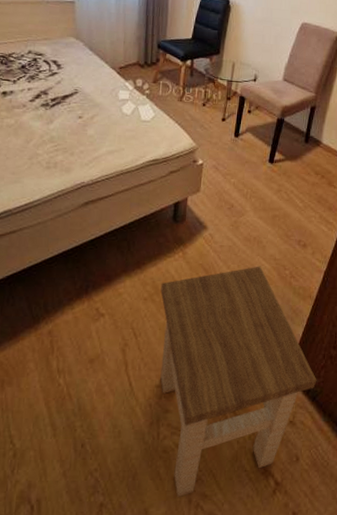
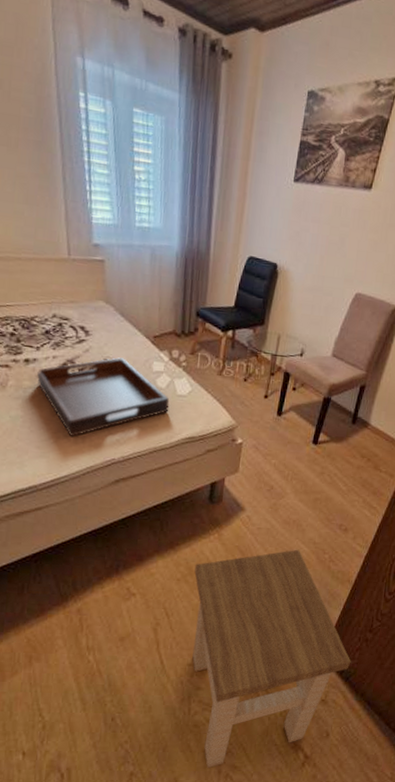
serving tray: none [13,88,135,163] -> present [37,357,170,437]

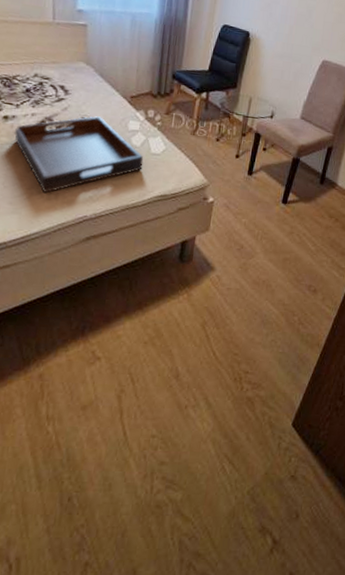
stool: present [192,549,351,769] -> none [157,311,321,557]

